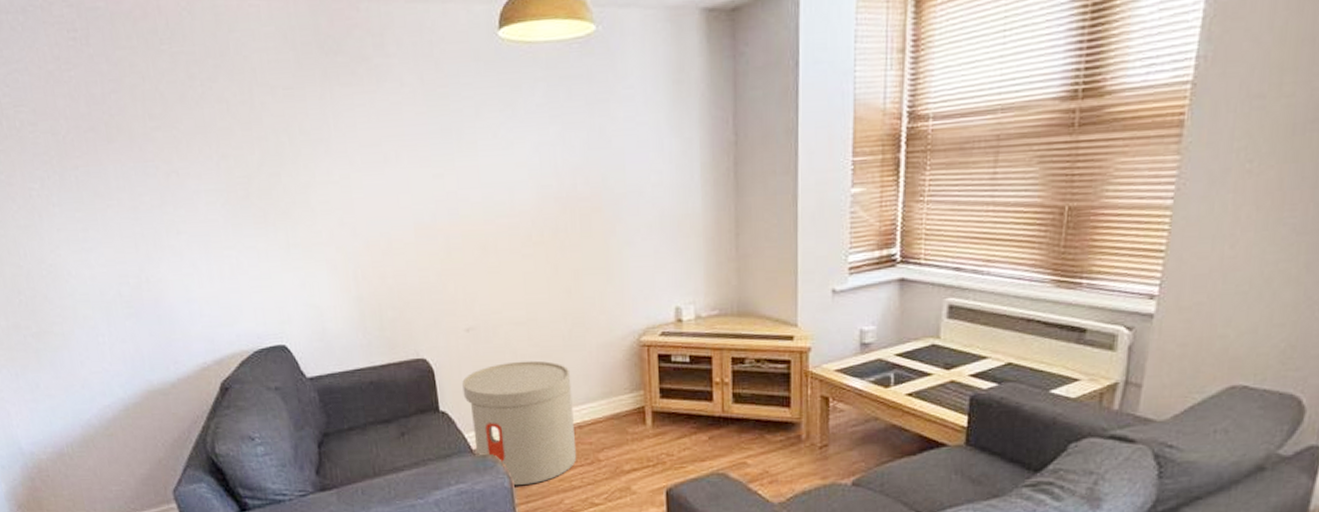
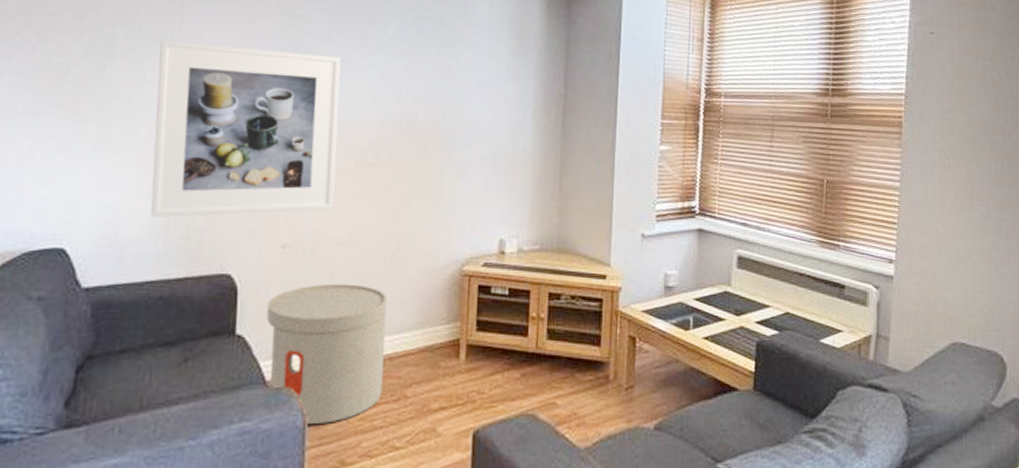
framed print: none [322,134,507,312] -> present [151,39,341,217]

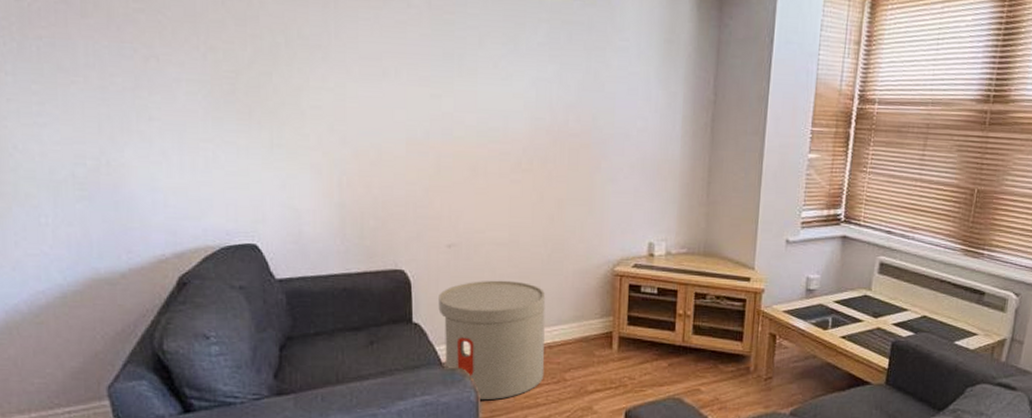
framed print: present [151,39,341,217] -> none [320,46,493,218]

